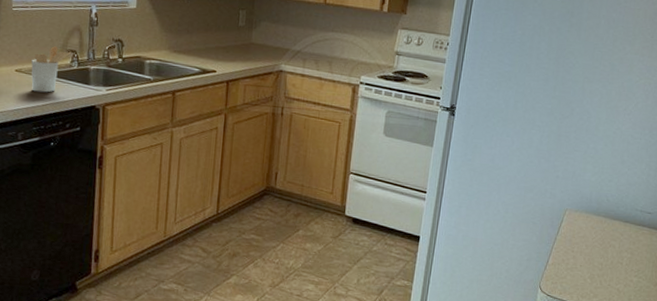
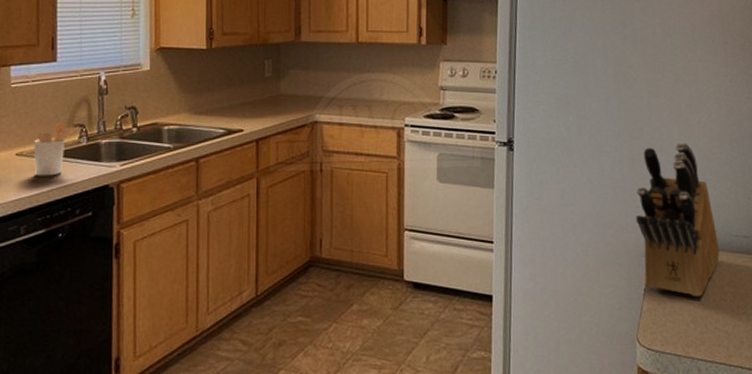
knife block: none [554,125,625,258] -> present [636,142,720,297]

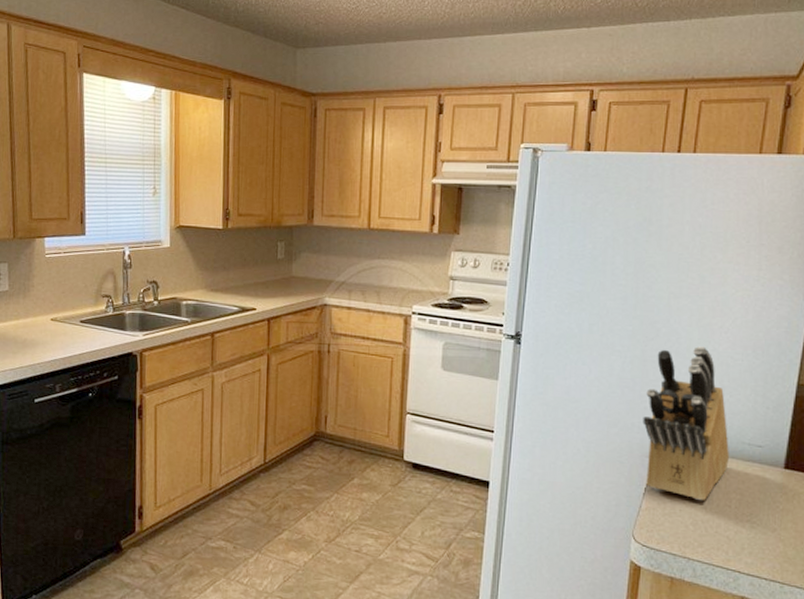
utensil holder: present [33,122,80,176] -> none [66,292,106,341]

